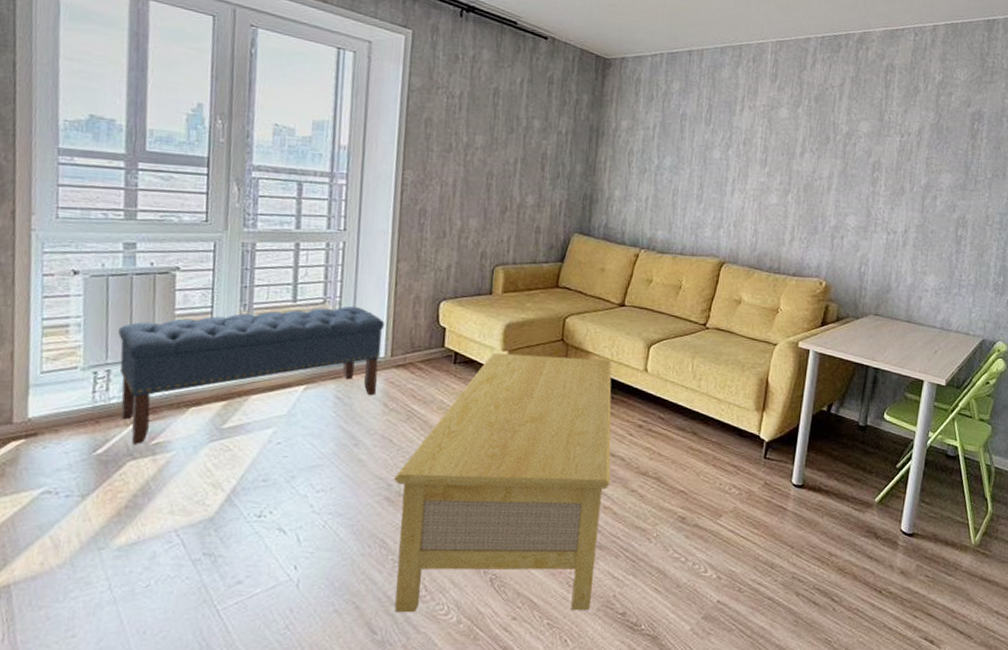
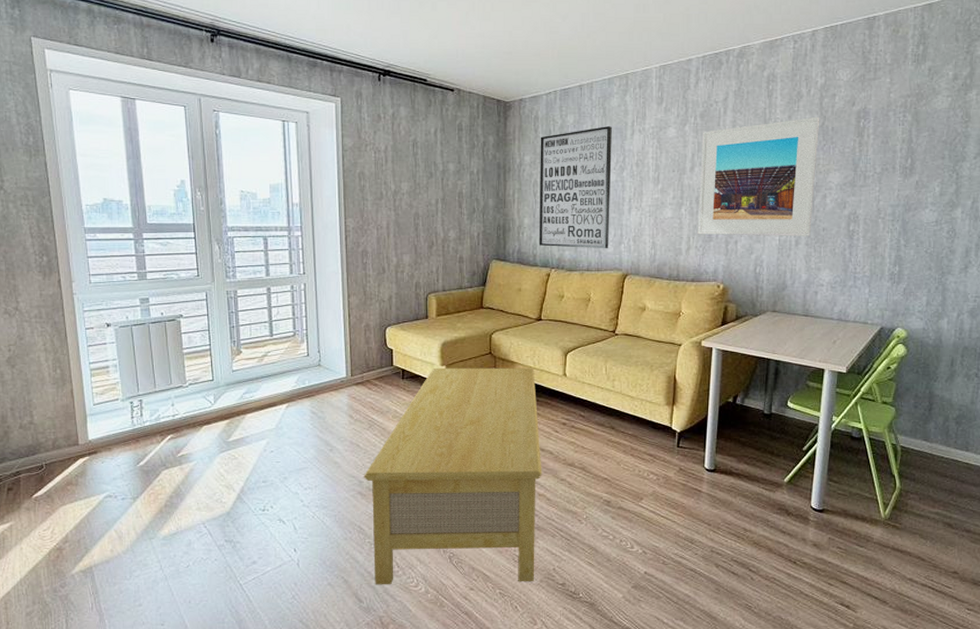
bench: present [118,305,385,444] -> none [144,336,344,457]
wall art: none [629,97,720,233] -> present [538,125,612,249]
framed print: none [803,113,935,238] -> present [697,116,819,236]

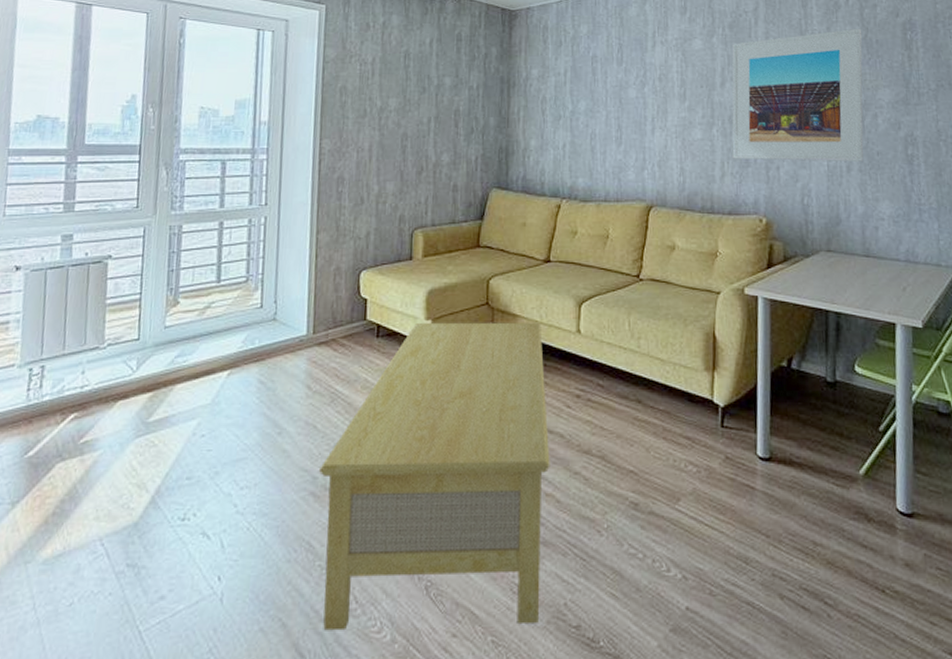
wall art: present [538,125,612,249] -> none [547,36,631,176]

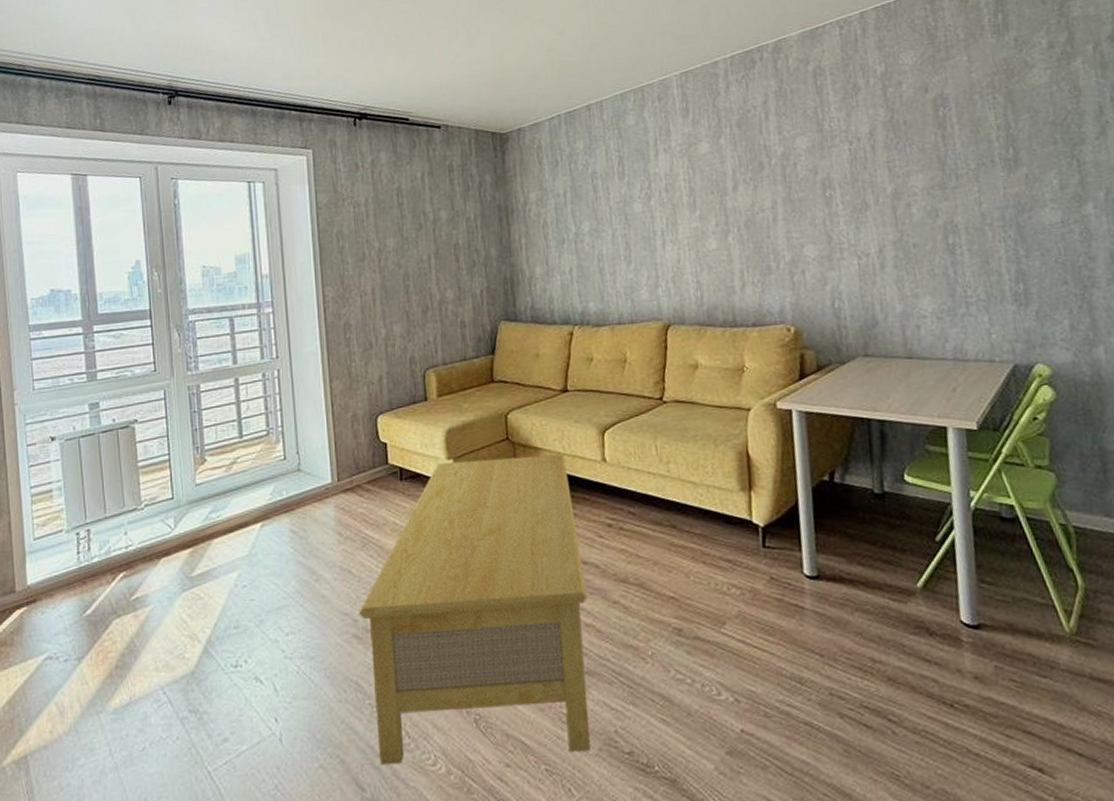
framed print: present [732,28,864,161] -> none [742,110,899,267]

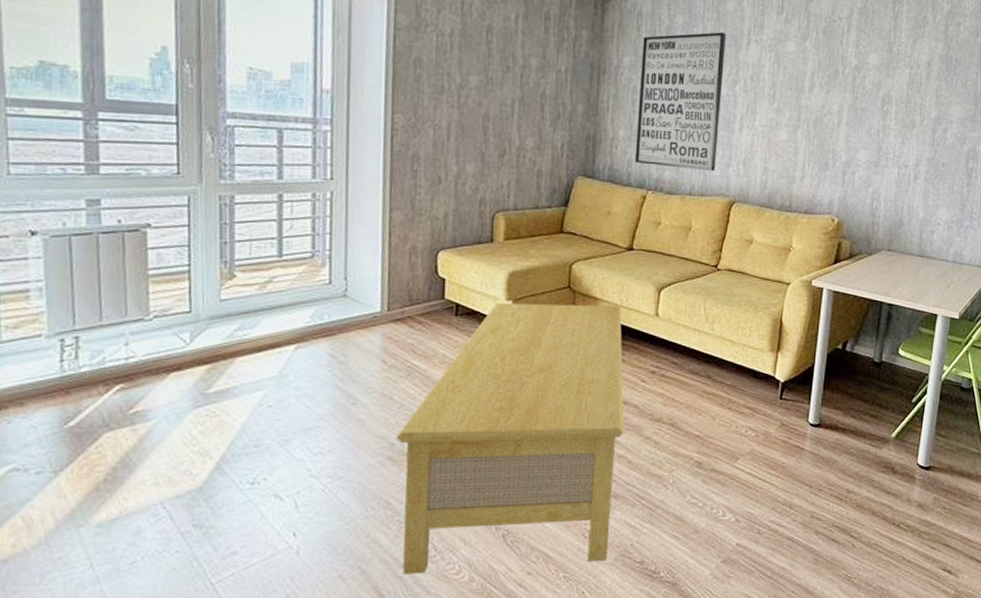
wall art: none [546,147,643,299] -> present [634,31,726,172]

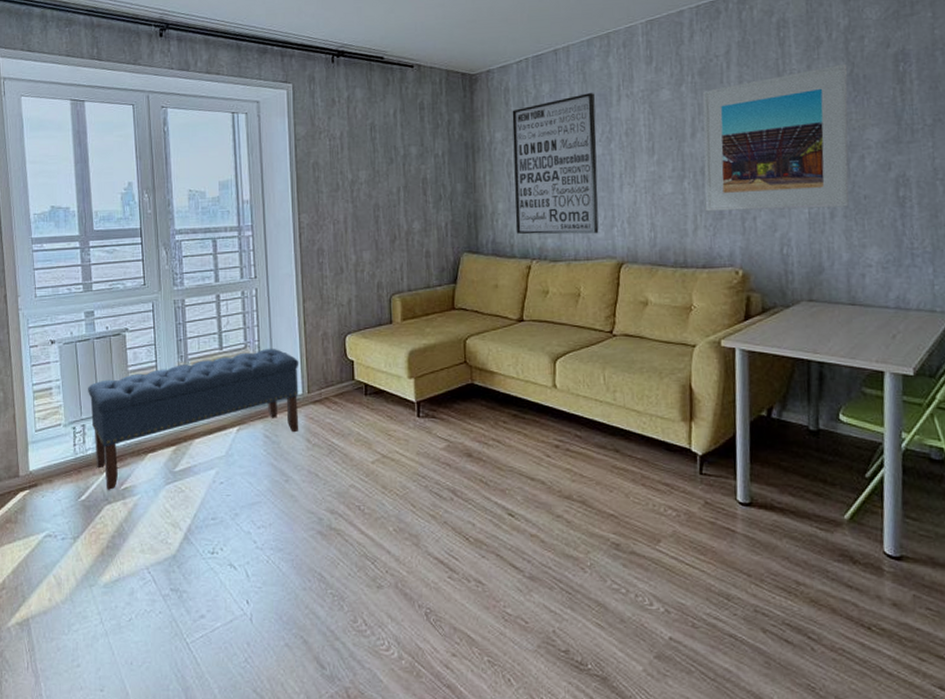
bench: none [86,259,380,414] -> present [88,348,299,490]
coffee table: present [395,302,624,575] -> none [323,378,534,648]
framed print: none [813,44,944,171] -> present [702,63,849,212]

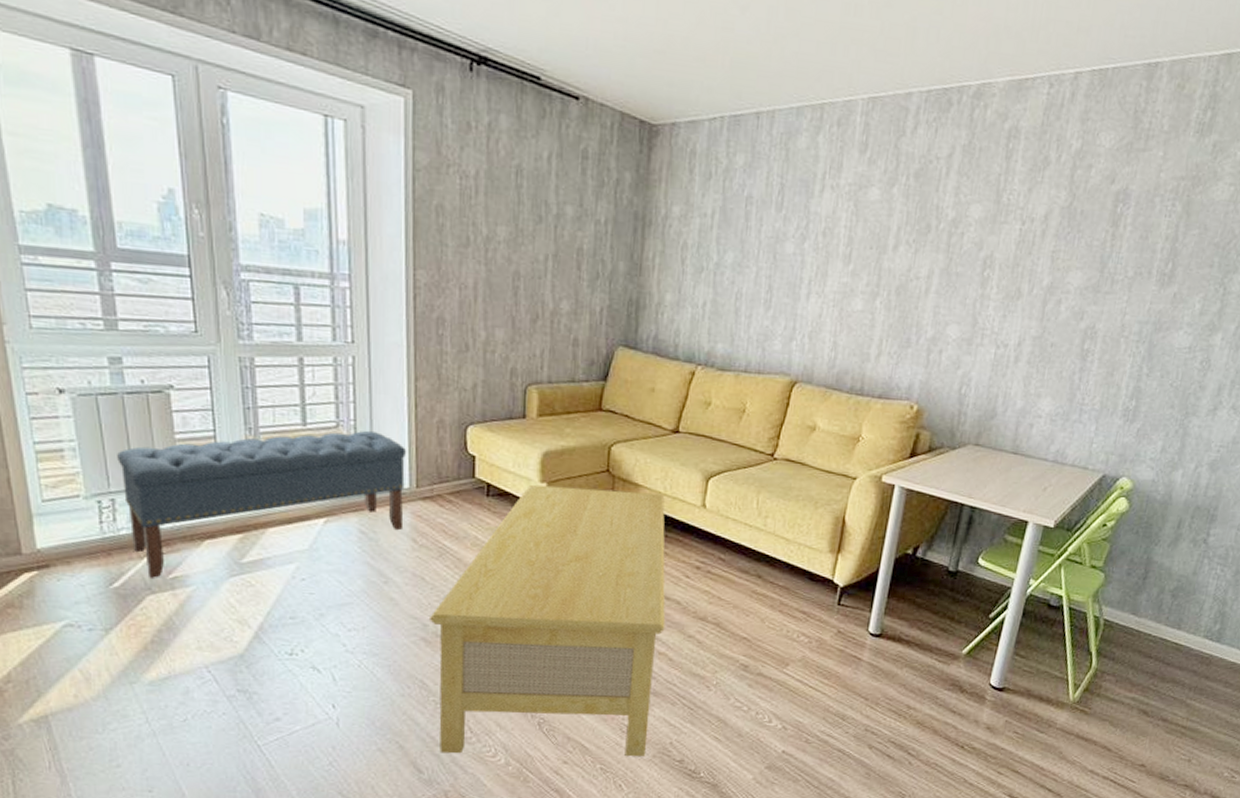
coffee table: none [323,378,534,648] -> present [428,484,666,757]
wall art: present [512,92,599,235] -> none [682,174,795,346]
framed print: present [702,63,849,212] -> none [893,193,1067,353]

